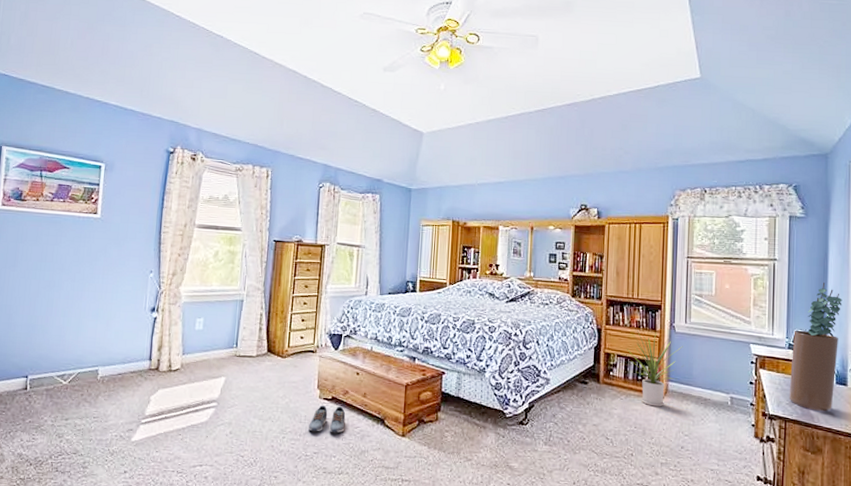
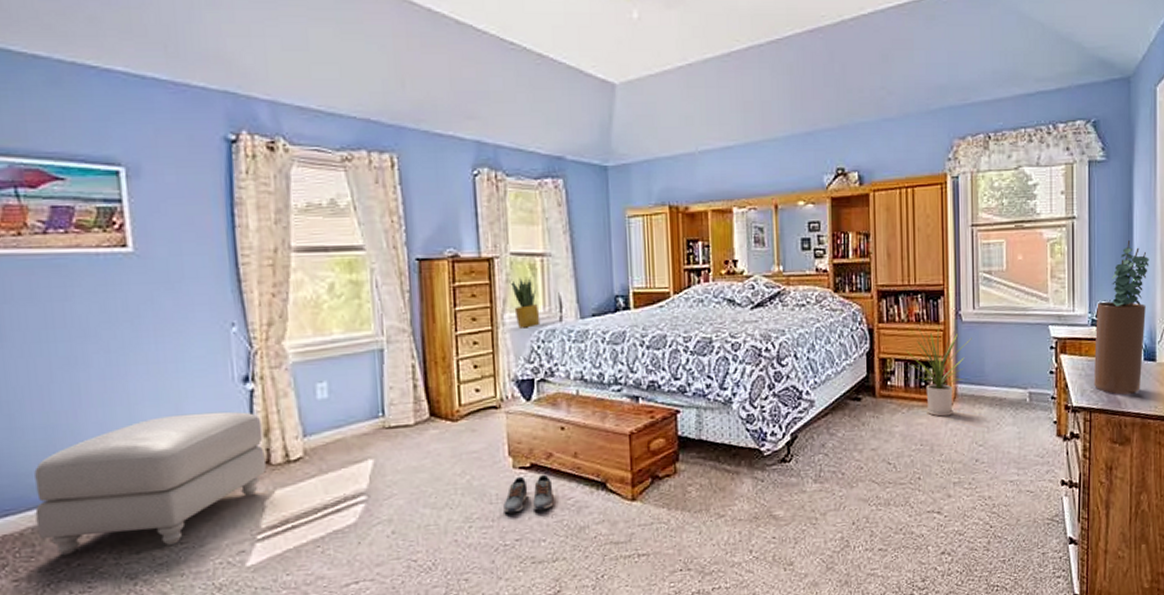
ottoman: none [10,328,158,418] -> present [34,411,267,556]
planter: none [334,260,352,297] -> present [509,276,541,329]

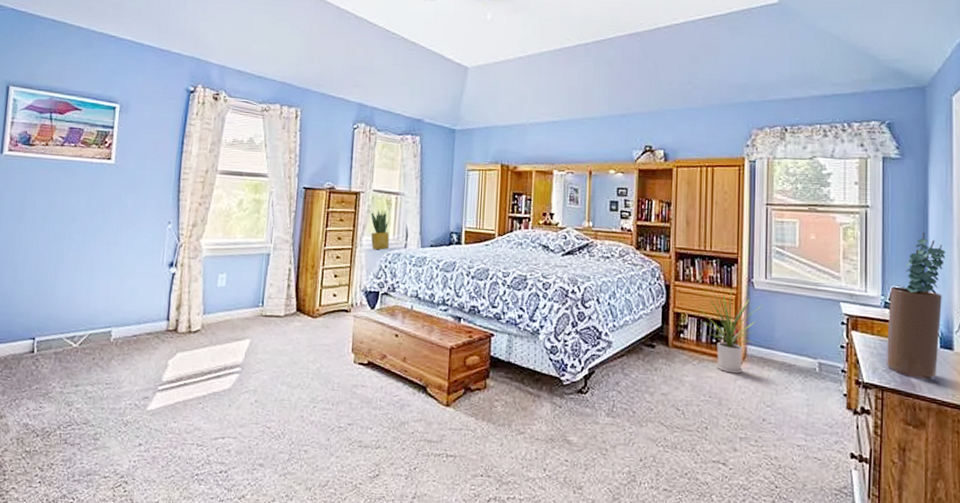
ottoman: present [34,411,267,556] -> none [15,284,177,384]
shoe: present [503,474,554,514] -> none [342,370,383,403]

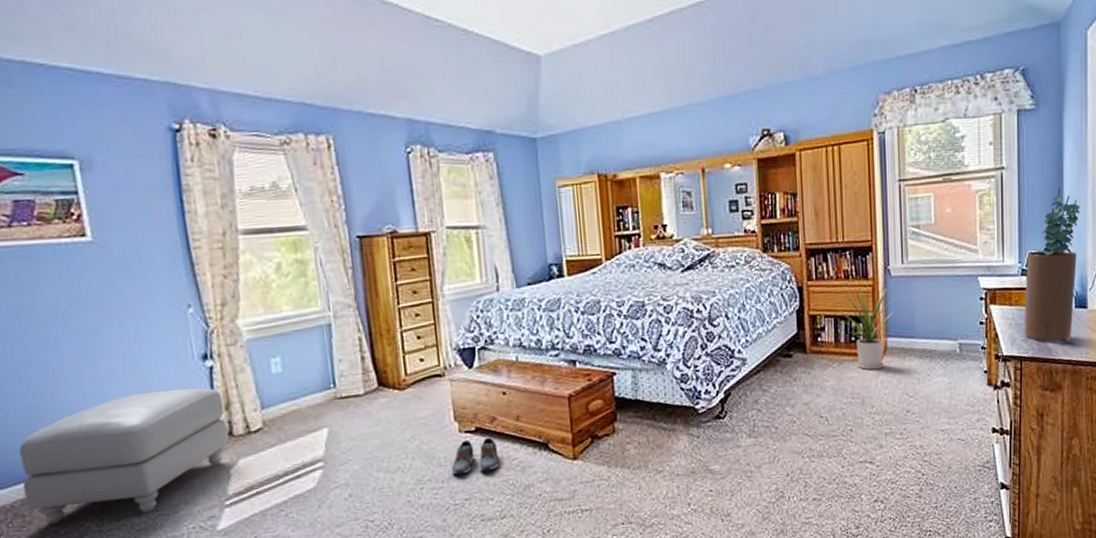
ottoman: none [15,284,177,384] -> present [19,387,230,525]
shoe: none [342,370,383,403] -> present [452,437,499,475]
planter: present [370,209,390,250] -> none [446,249,479,300]

